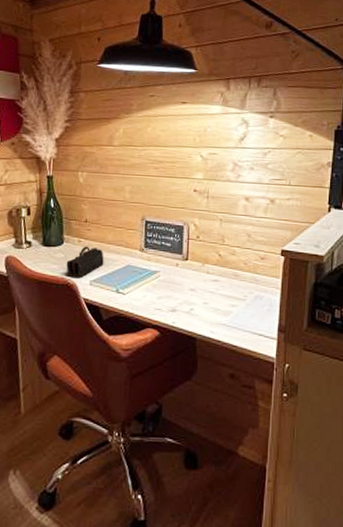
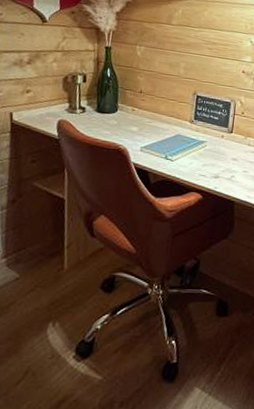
pencil case: present [66,246,104,277] -> none [118,115,156,144]

